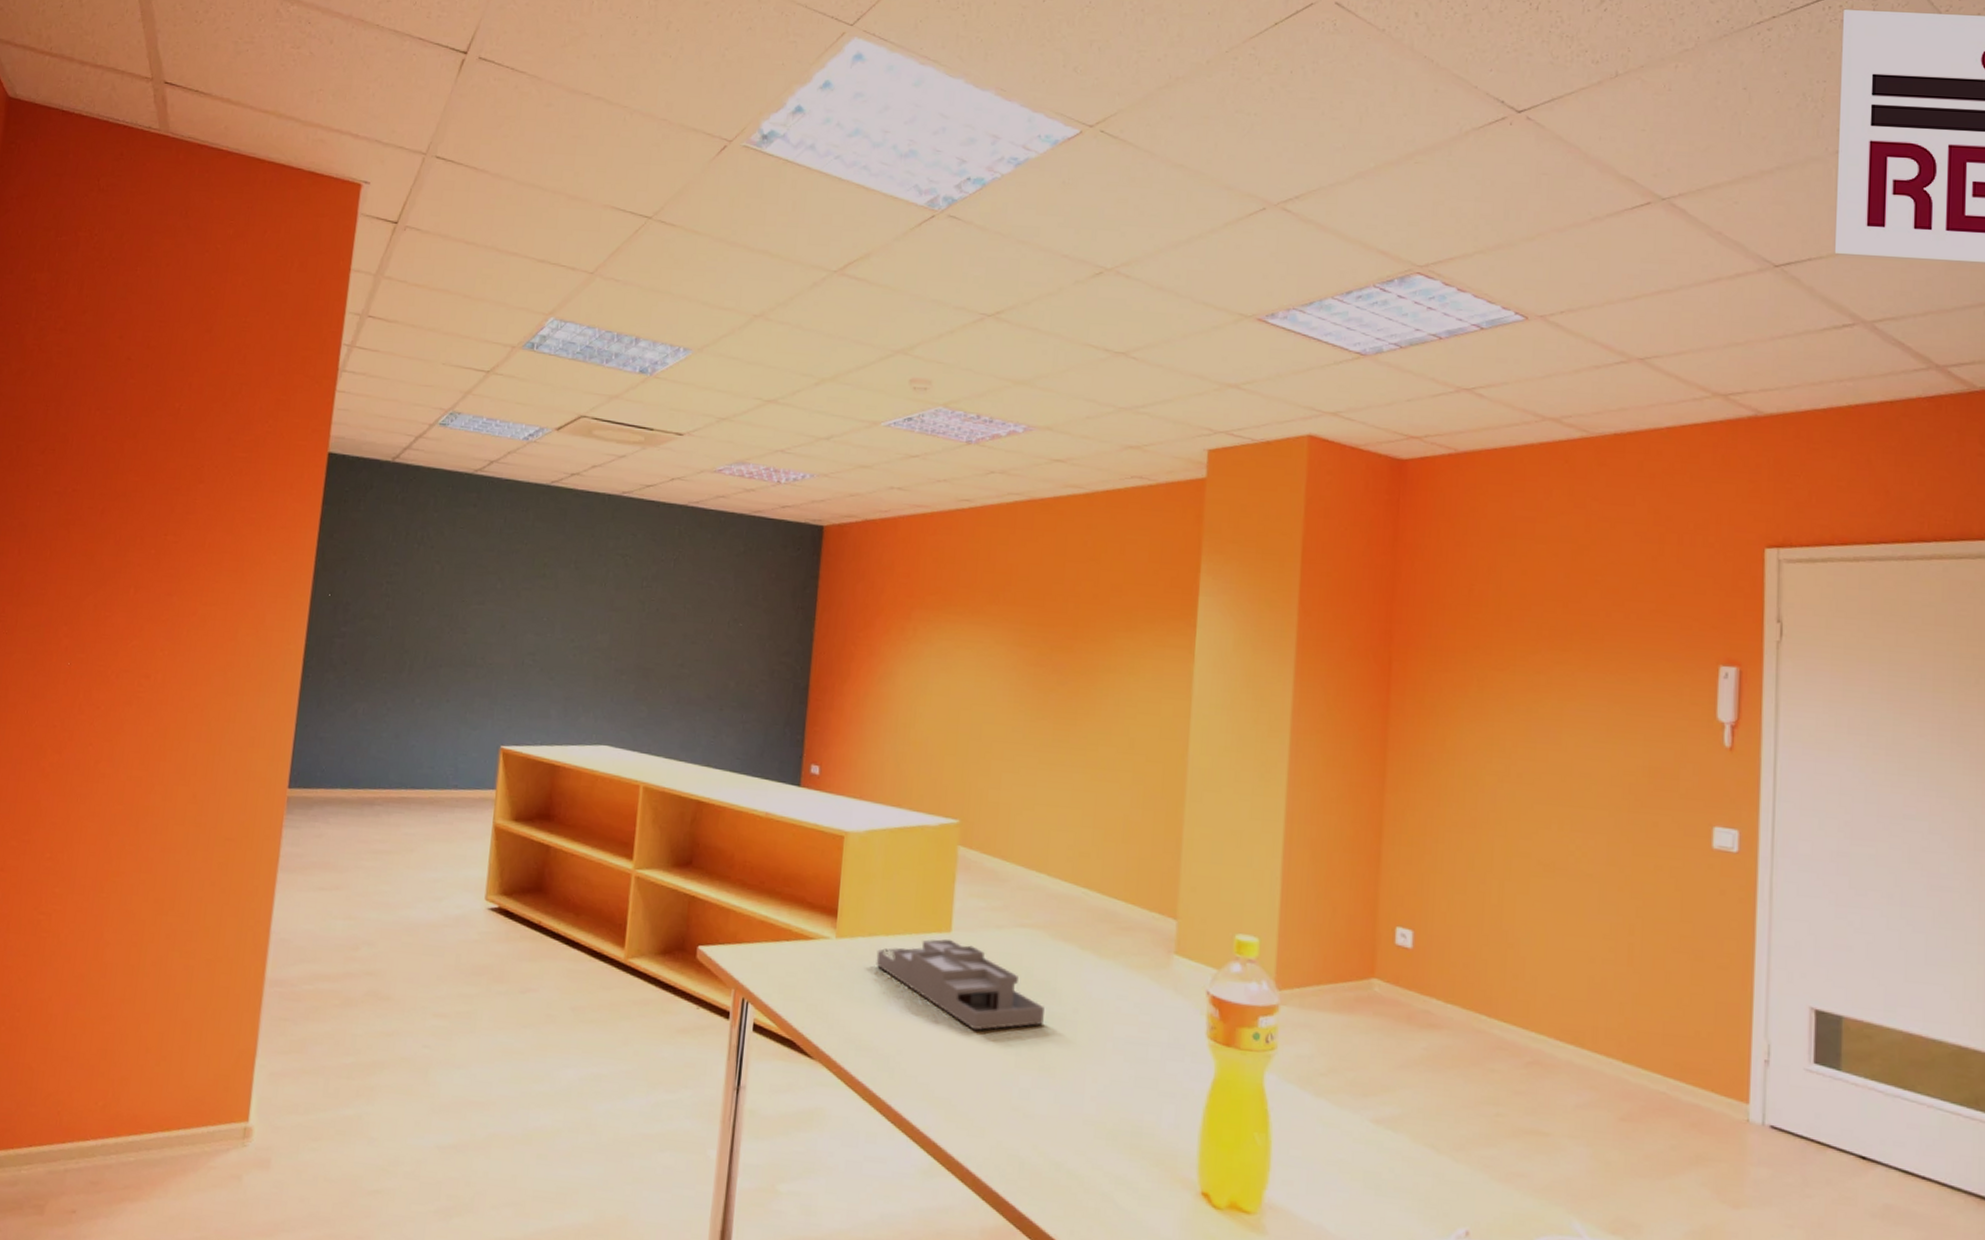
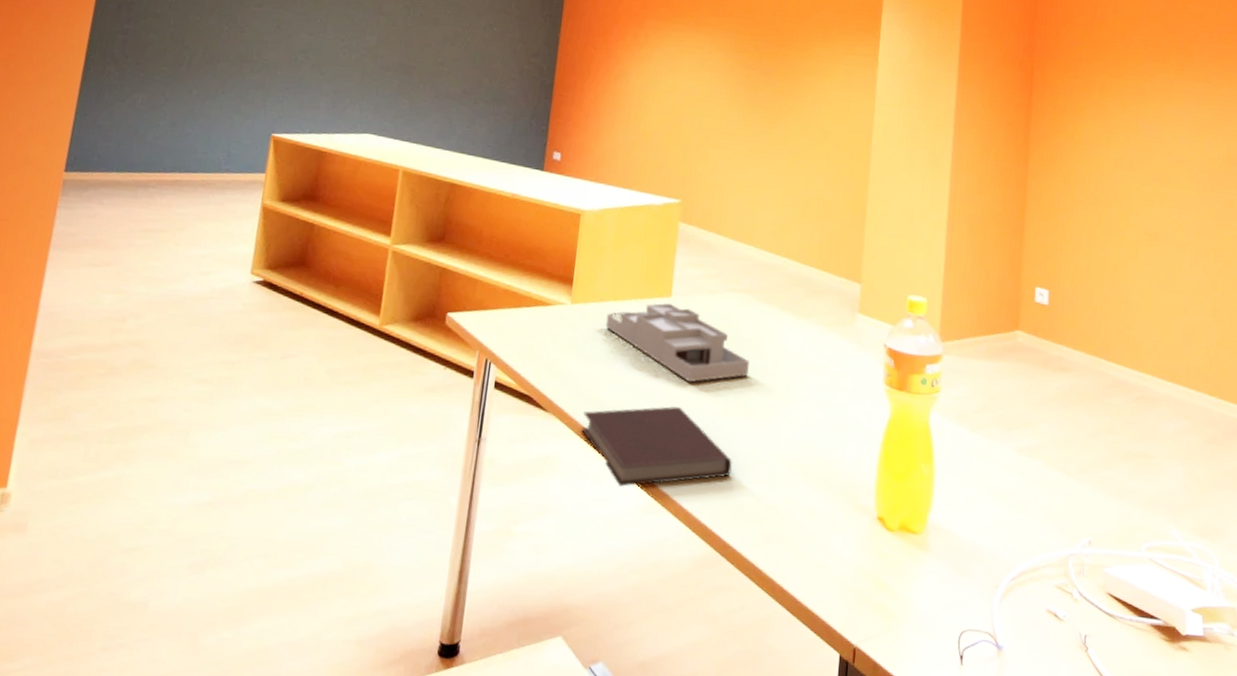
notebook: none [852,1056,1028,1146] -> present [582,405,733,487]

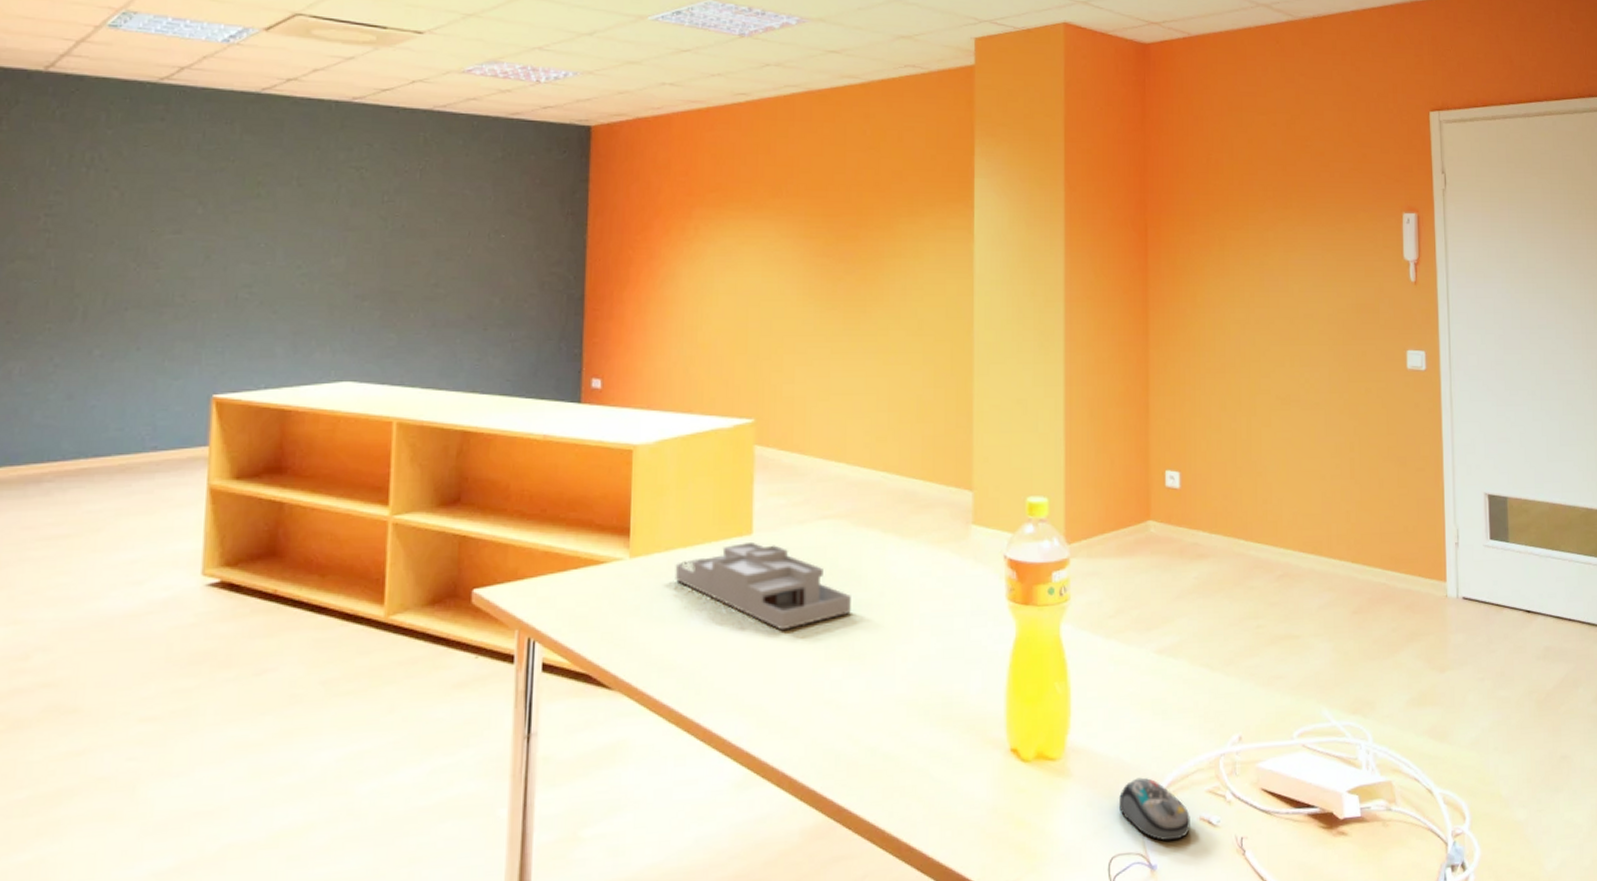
notebook: present [582,405,733,487] -> none [655,660,841,763]
computer mouse: none [971,562,1038,627] -> present [1118,777,1190,842]

